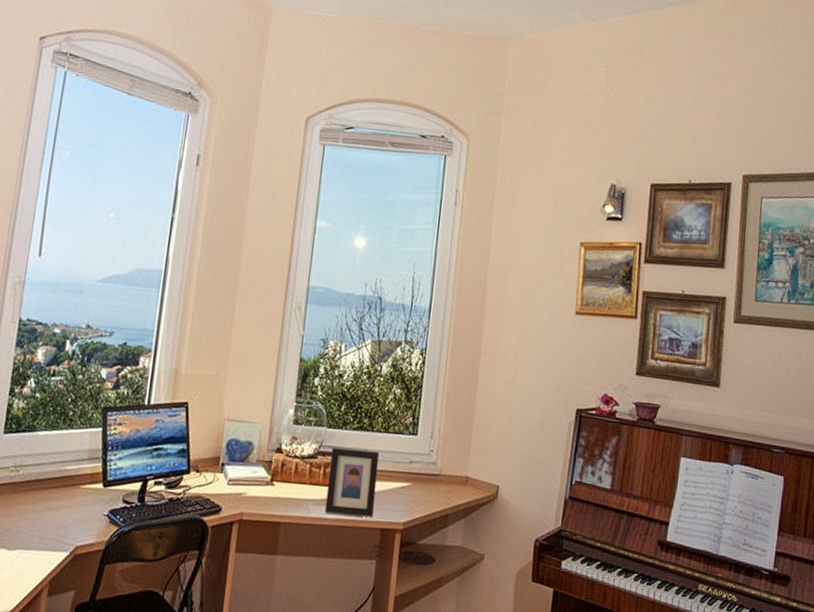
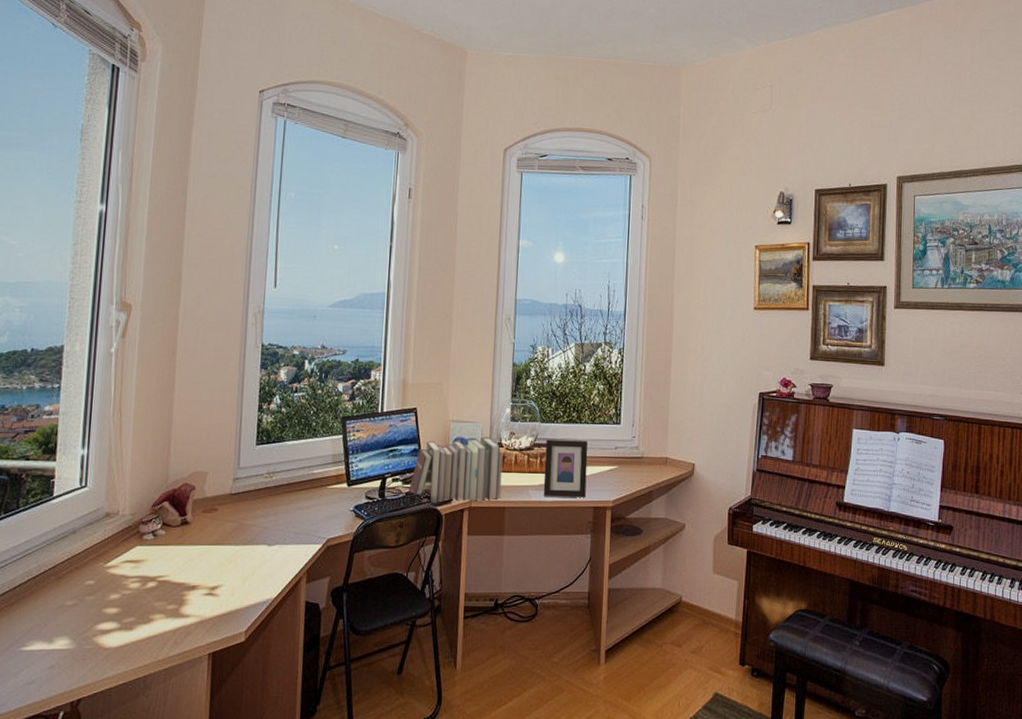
books: none [171,440,283,514] -> present [408,437,503,505]

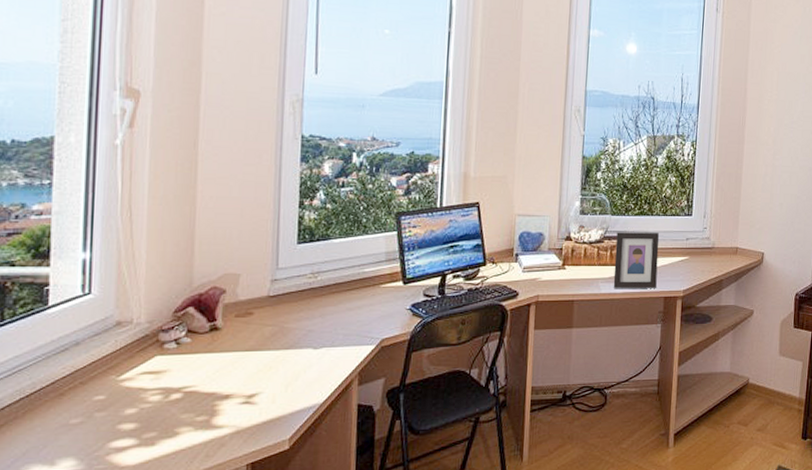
books: present [408,437,503,505] -> none [470,231,572,301]

